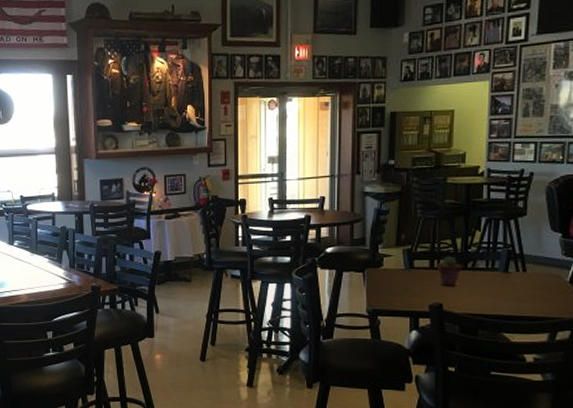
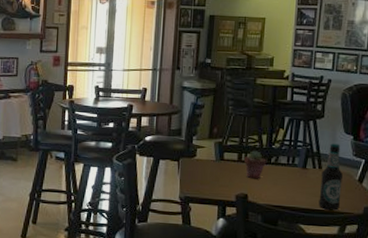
bottle: none [524,243,551,316] -> present [318,143,343,210]

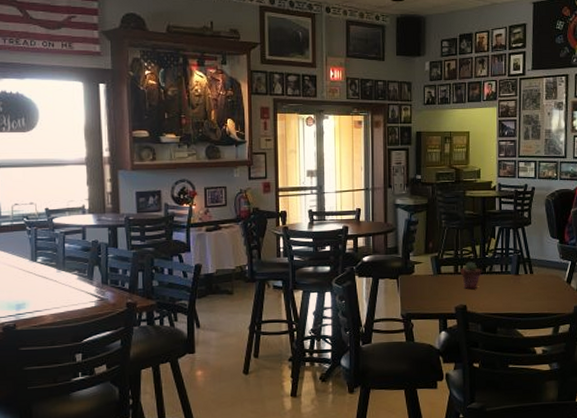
bottle: present [318,143,343,210] -> none [533,248,553,313]

